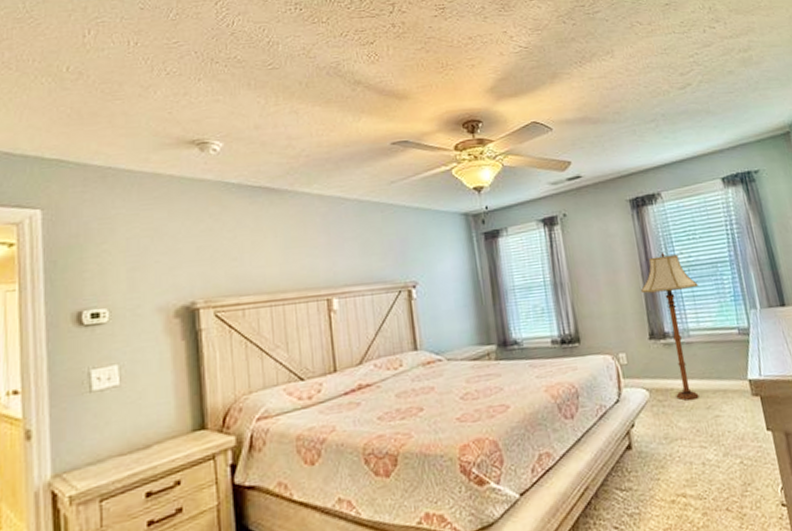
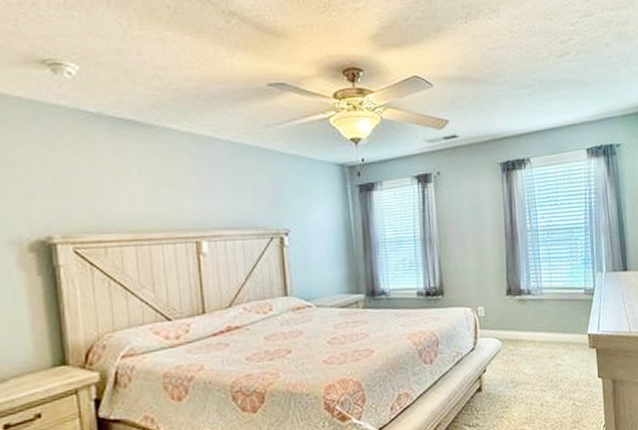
floor lamp: present [641,253,699,401] -> none [503,216,555,350]

